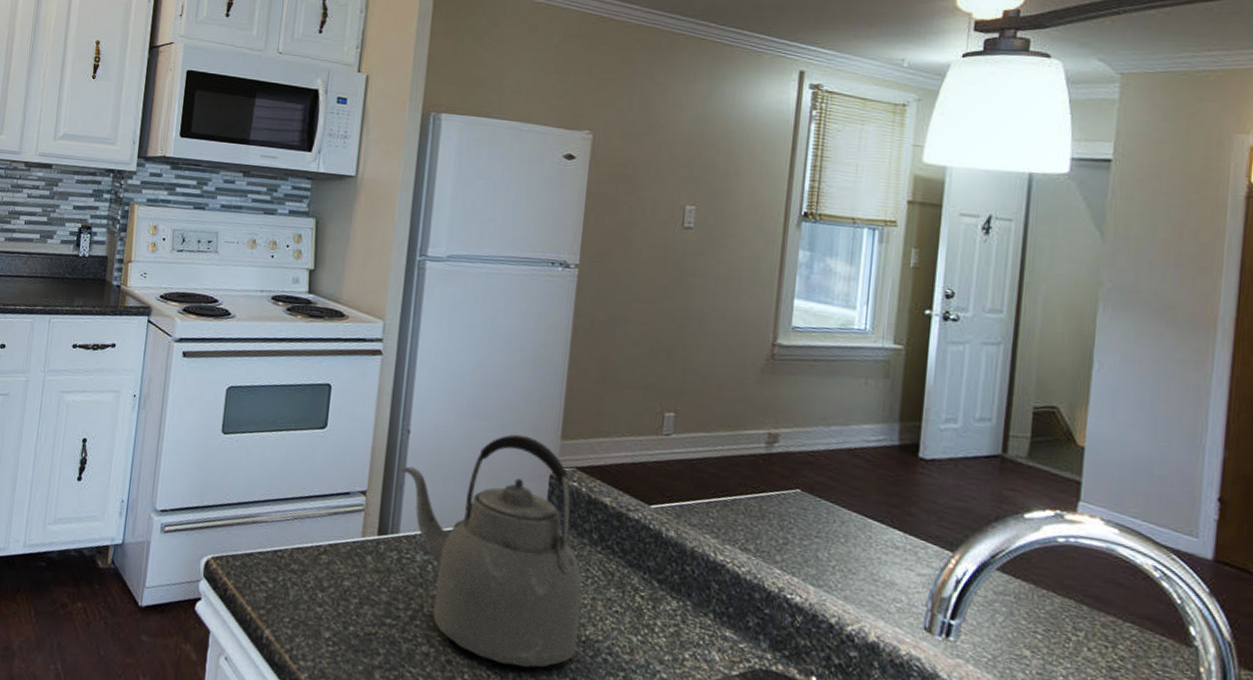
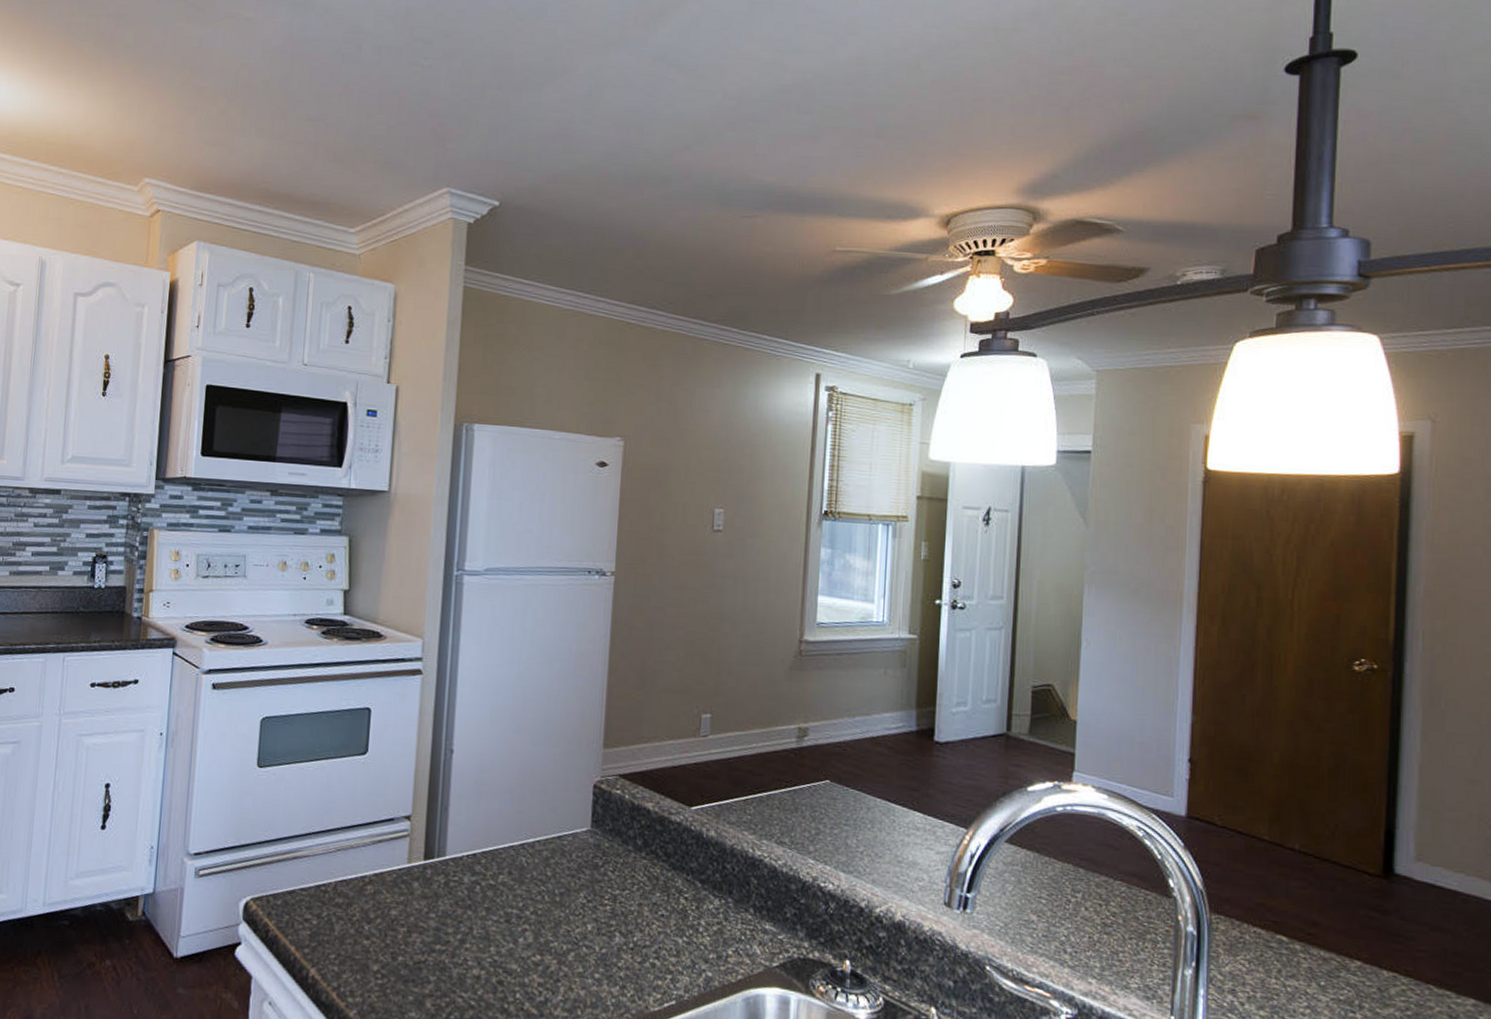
kettle: present [400,434,583,668] -> none [445,746,629,981]

